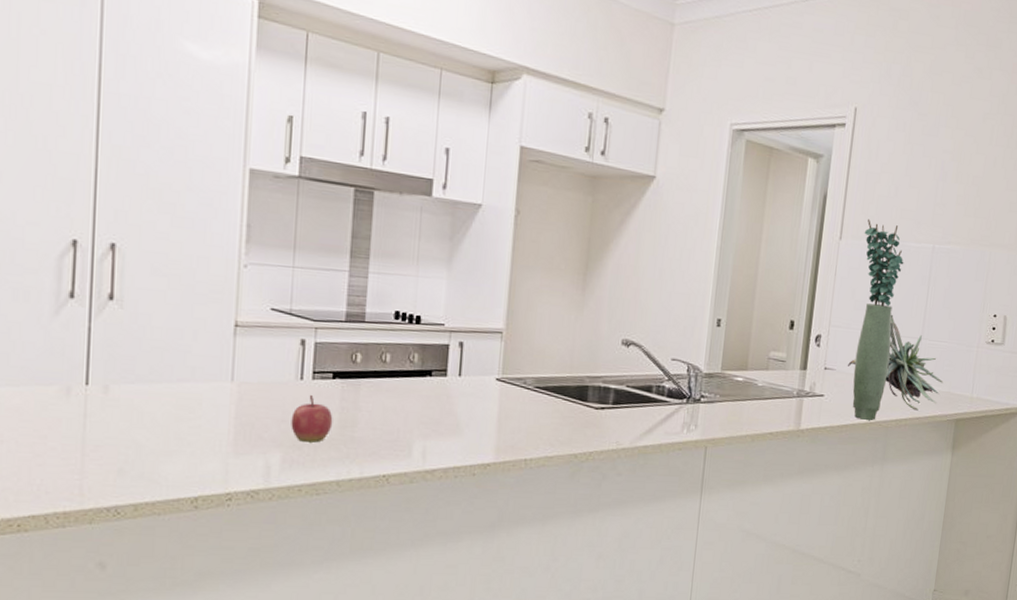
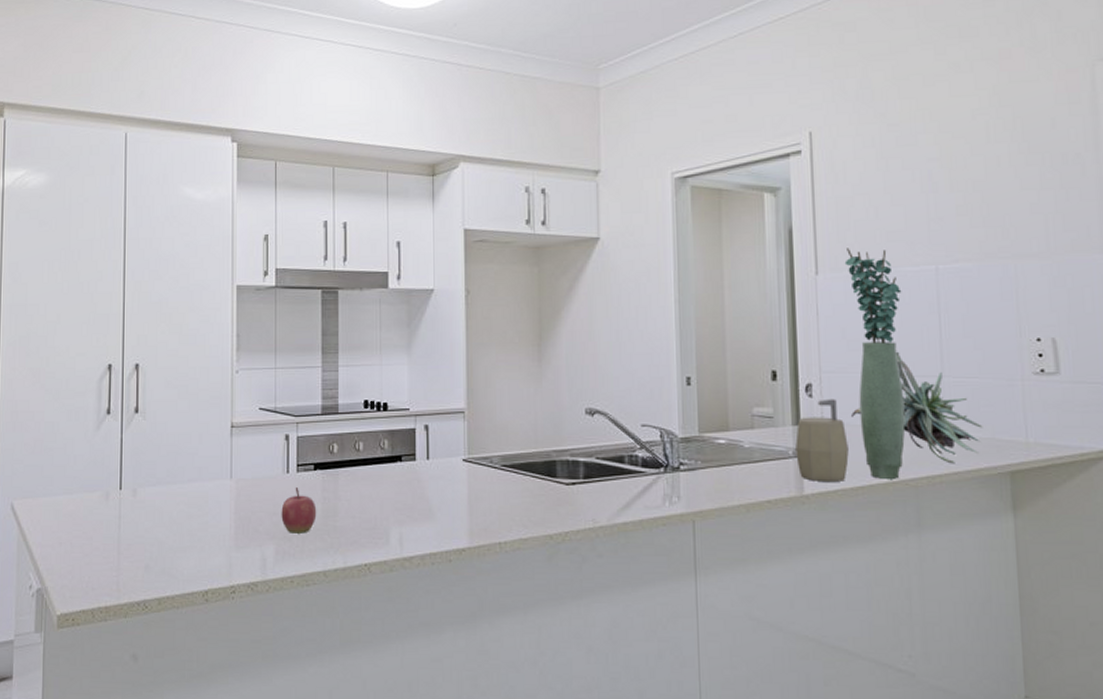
soap dispenser: none [799,349,842,420] -> present [795,399,849,483]

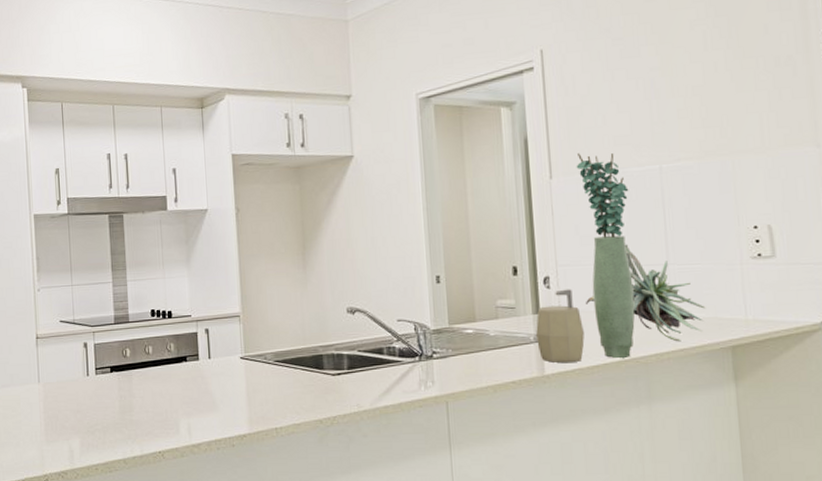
apple: present [281,488,317,534] -> none [84,388,115,428]

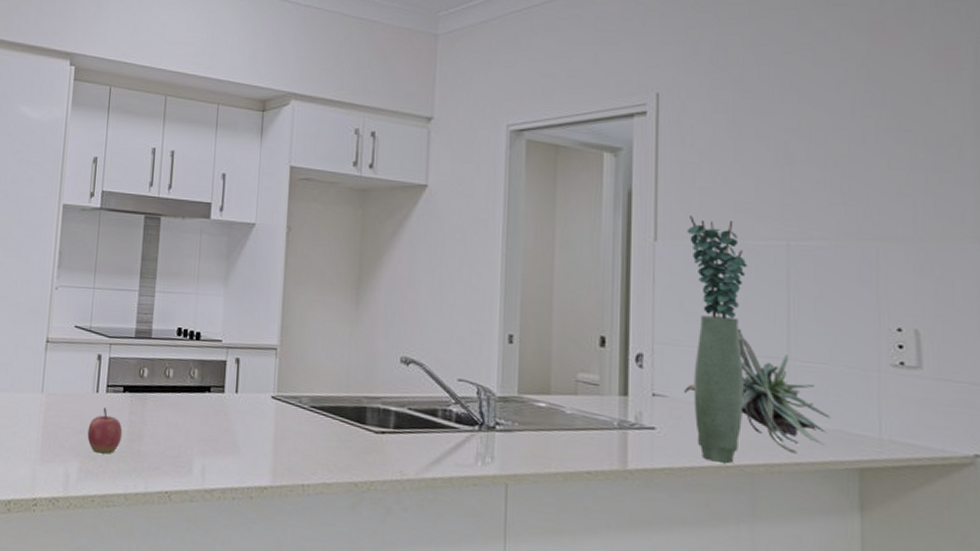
apple: none [84,388,115,428] -> present [87,408,123,454]
soap dispenser: present [536,289,585,363] -> none [621,371,679,460]

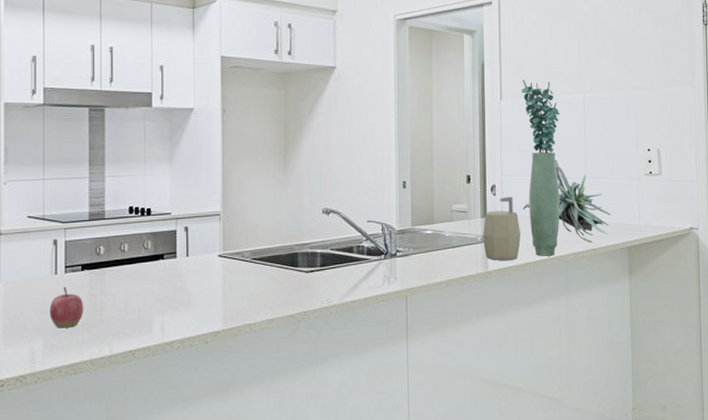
soap dispenser: none [621,371,679,460] -> present [483,196,521,261]

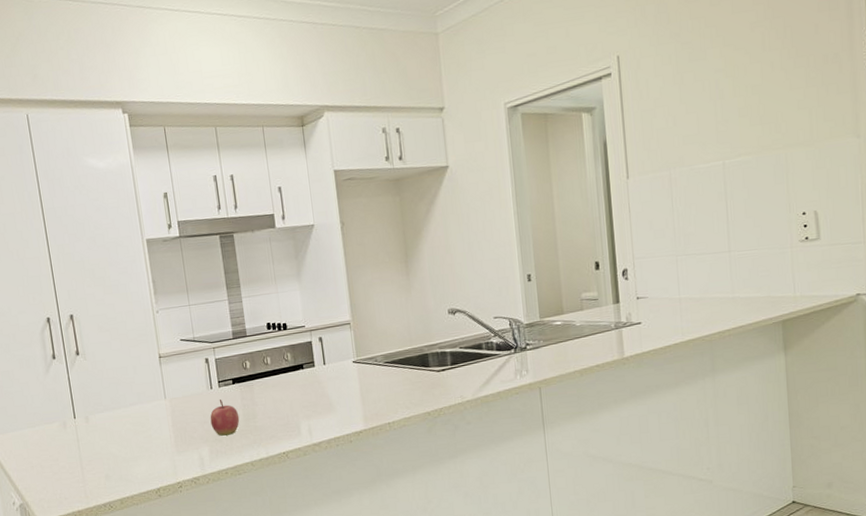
soap dispenser: present [483,196,521,261] -> none [616,279,658,346]
vase: present [521,80,560,256] -> none [650,152,702,338]
plant: present [522,159,612,243] -> none [658,235,761,320]

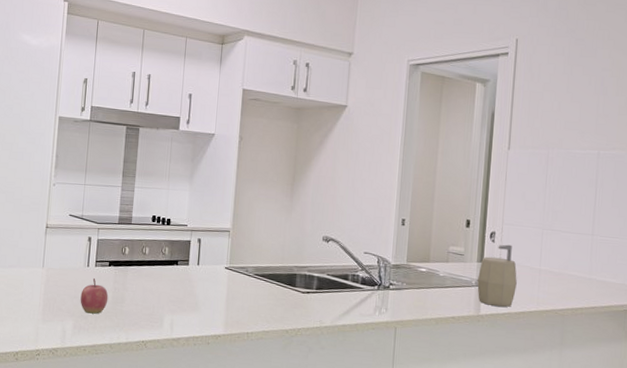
soap dispenser: none [616,279,658,346] -> present [477,244,517,307]

